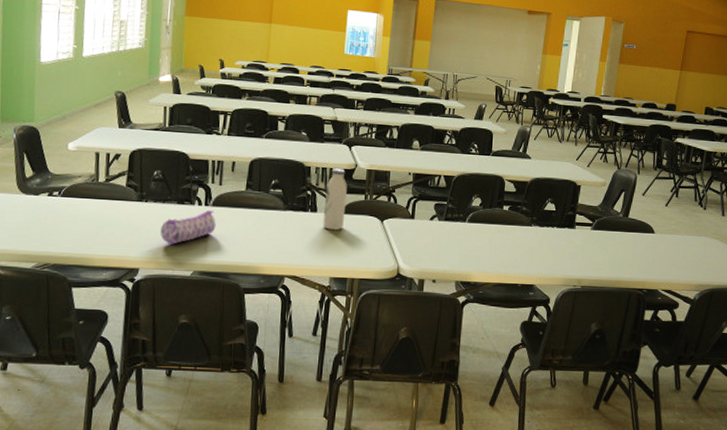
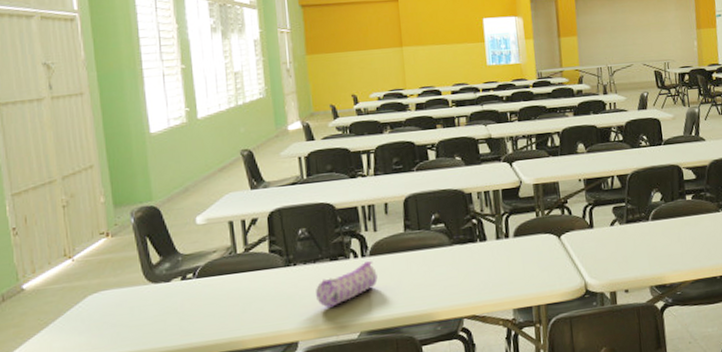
water bottle: present [323,168,347,230] -> none [492,188,518,257]

